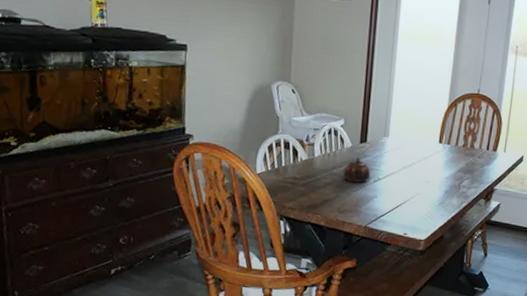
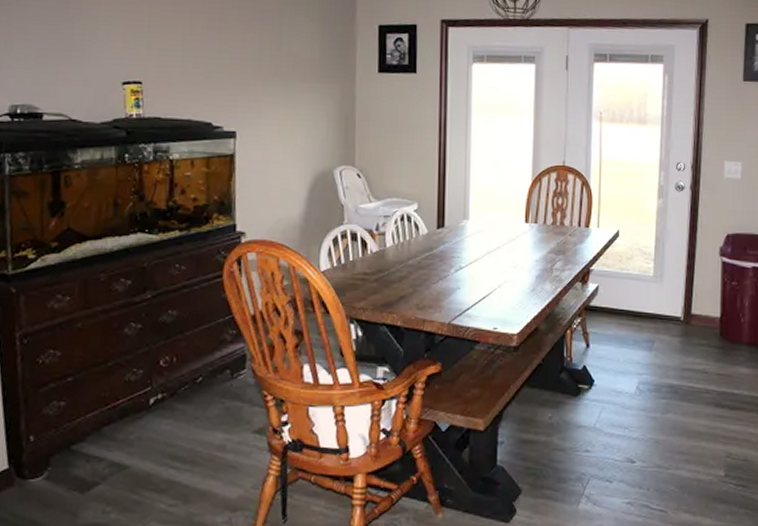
teapot: present [343,156,371,183] -> none [420,244,451,273]

